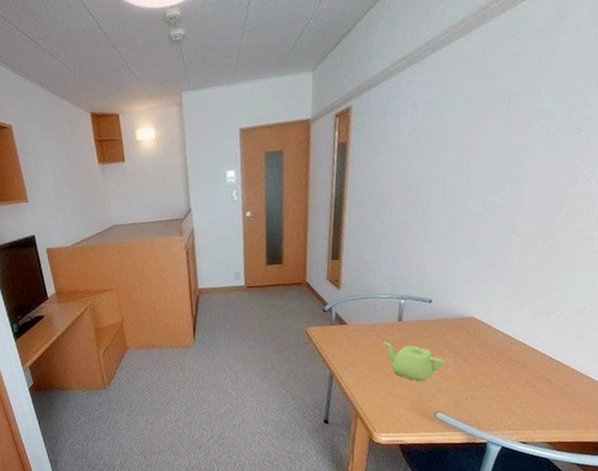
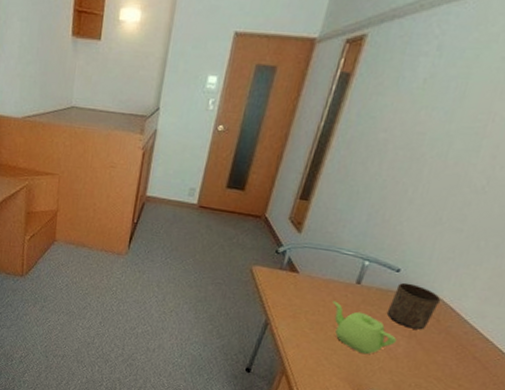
cup: none [430,309,473,349] -> present [386,282,441,330]

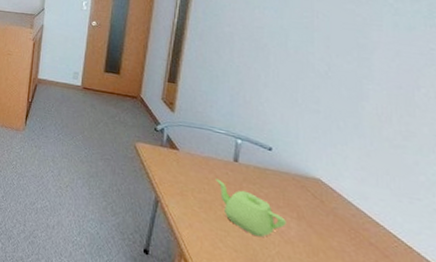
cup: present [386,282,441,330] -> none [269,161,319,212]

